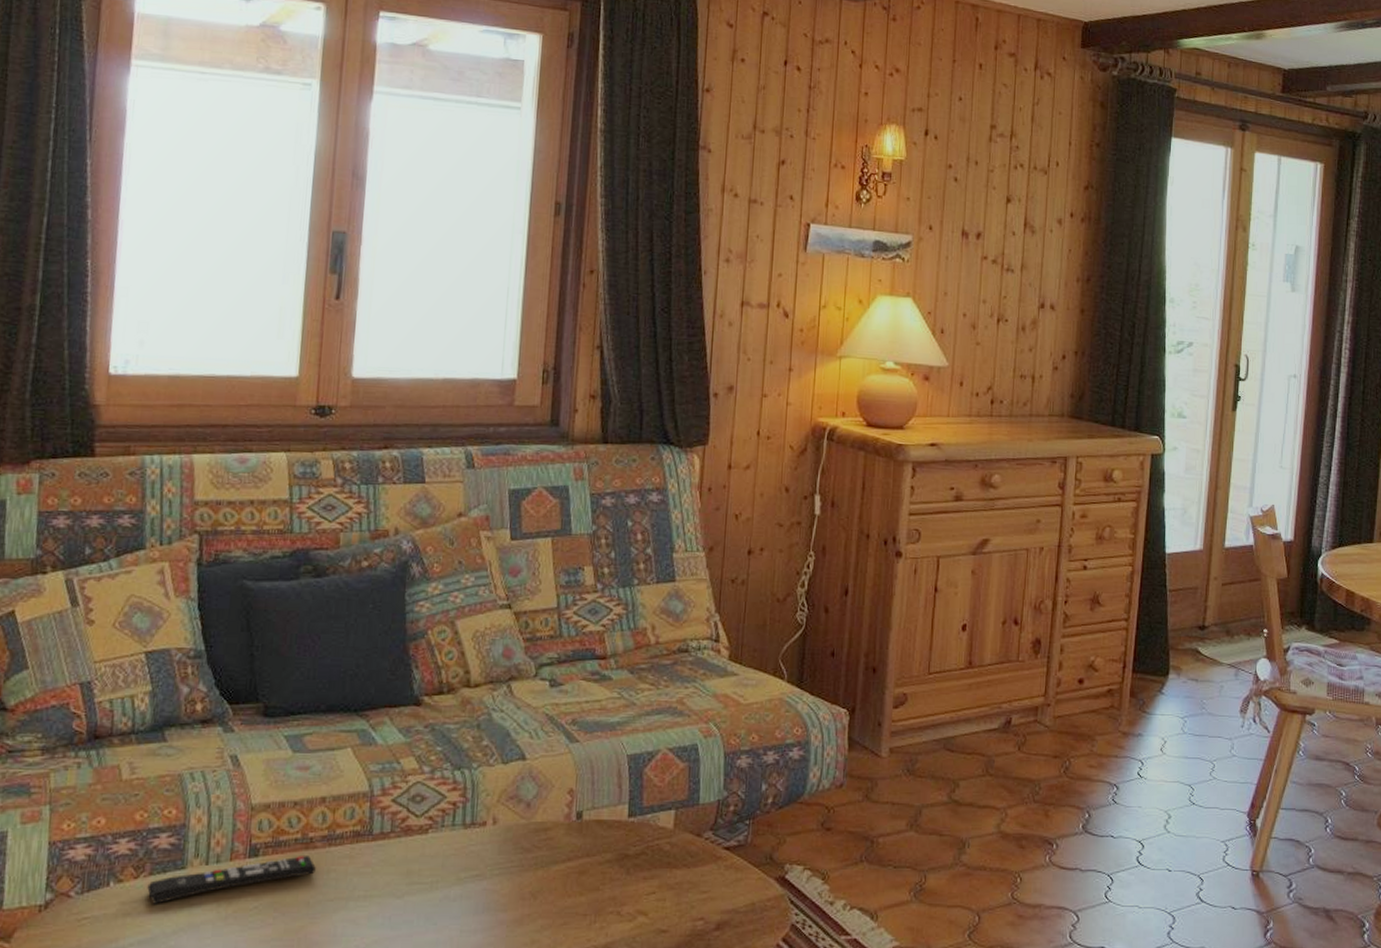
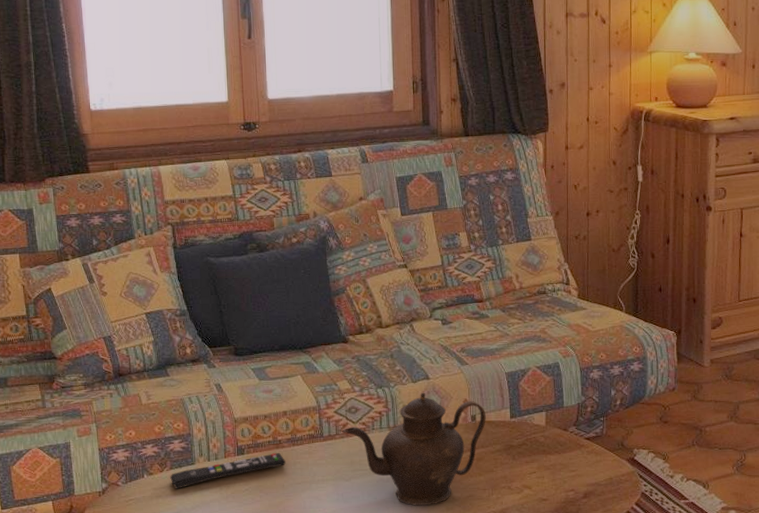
teapot: none [399,777,597,936] -> present [342,392,486,506]

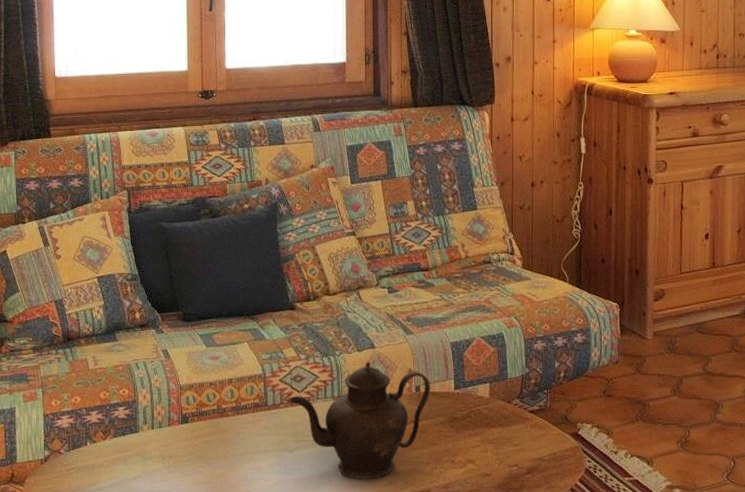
remote control: present [170,453,286,489] -> none [113,422,229,458]

